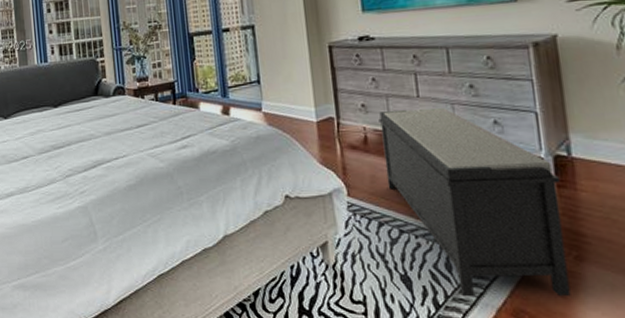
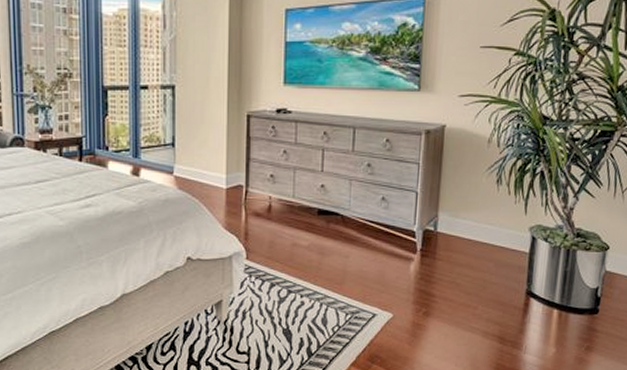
bench: present [378,108,571,297] -> none [283,183,424,346]

